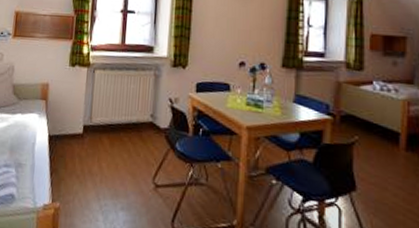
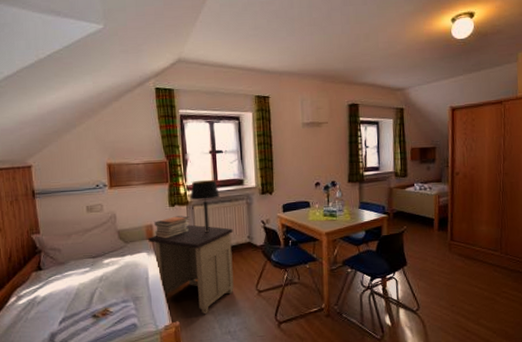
nightstand: none [42,90,135,201] -> present [148,224,234,315]
book stack: none [50,78,90,102] -> present [154,215,191,239]
table lamp: none [93,41,125,103] -> present [190,179,220,233]

